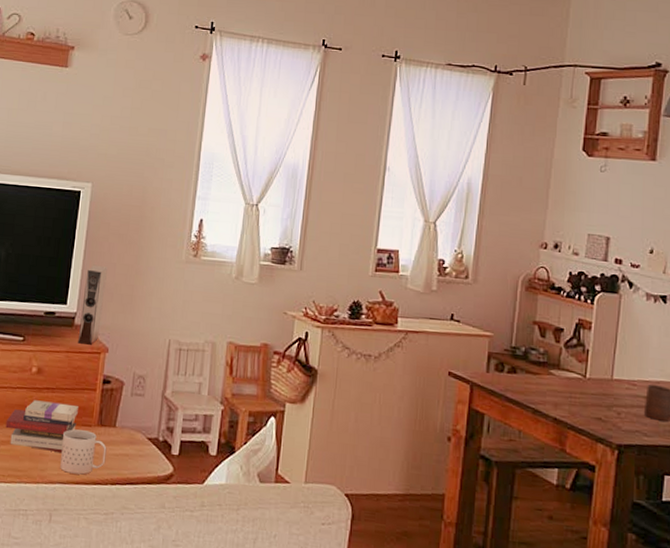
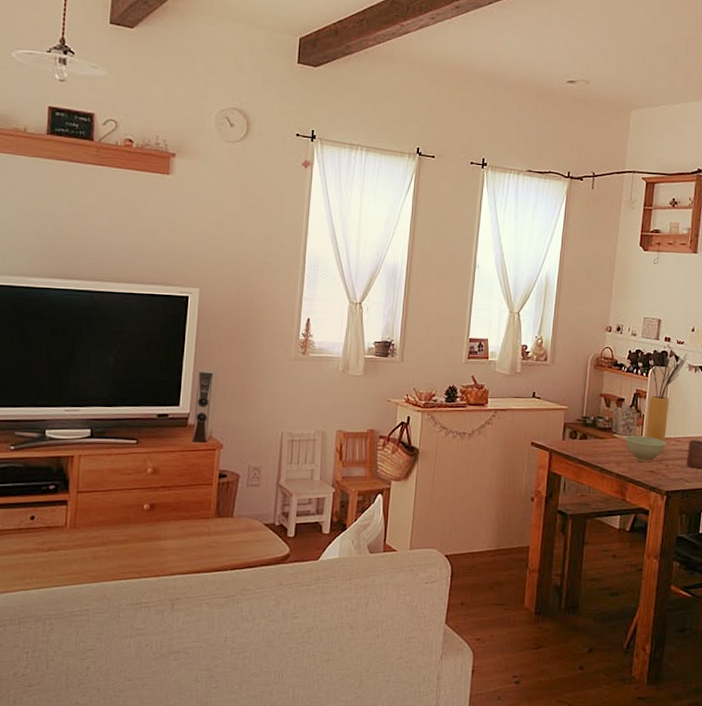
books: present [5,400,78,452] -> none [123,499,196,545]
mug: present [60,429,107,475] -> none [180,523,225,564]
decorative jar: none [548,335,580,375] -> present [612,404,638,436]
bowl: none [564,373,618,408] -> present [624,435,667,463]
vase: none [590,268,644,397] -> present [645,345,687,453]

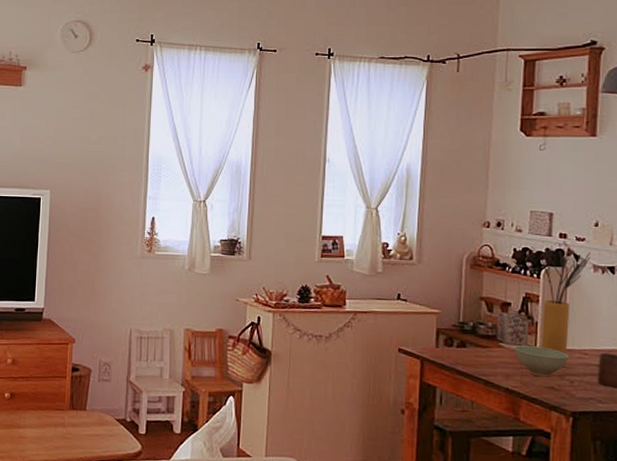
speaker: present [192,366,219,444] -> none [46,264,69,338]

